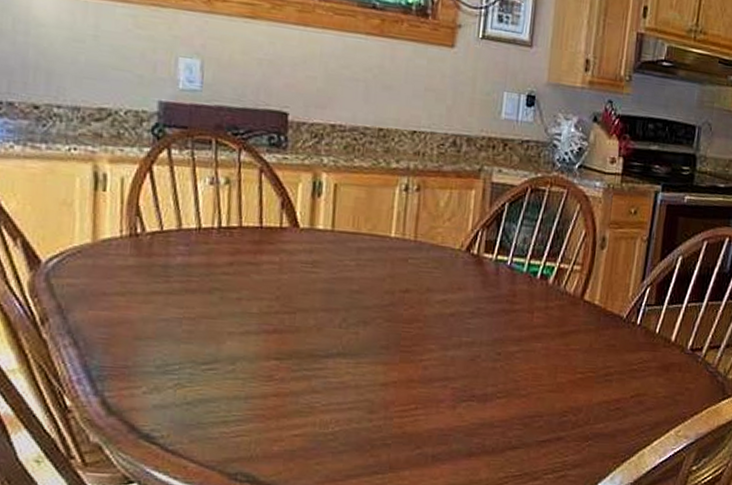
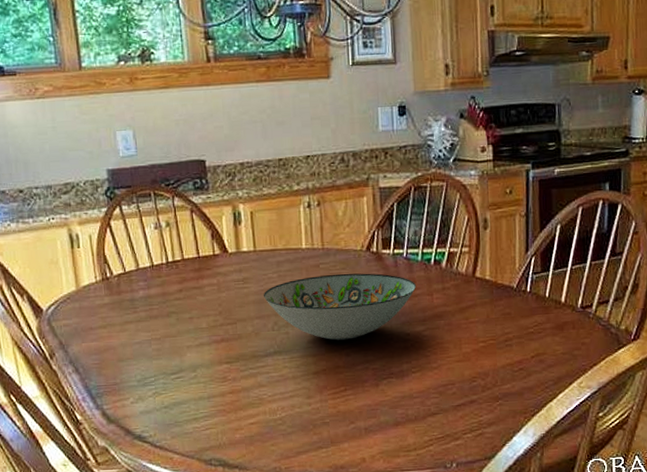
decorative bowl: none [334,271,517,351] -> present [263,273,417,341]

